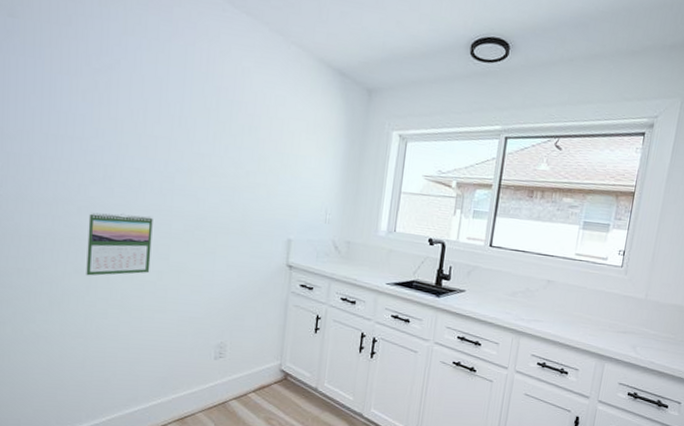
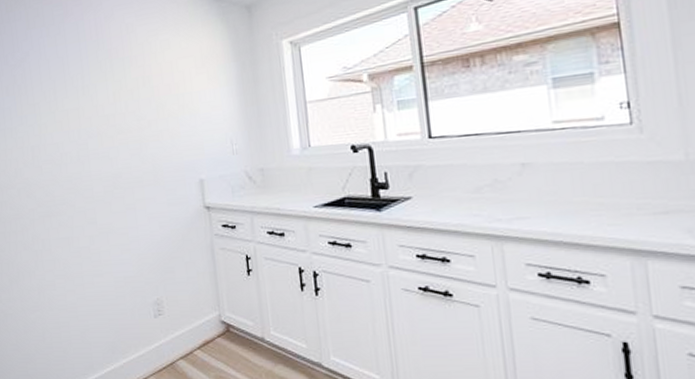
calendar: present [86,212,153,276] -> none [27,184,83,251]

